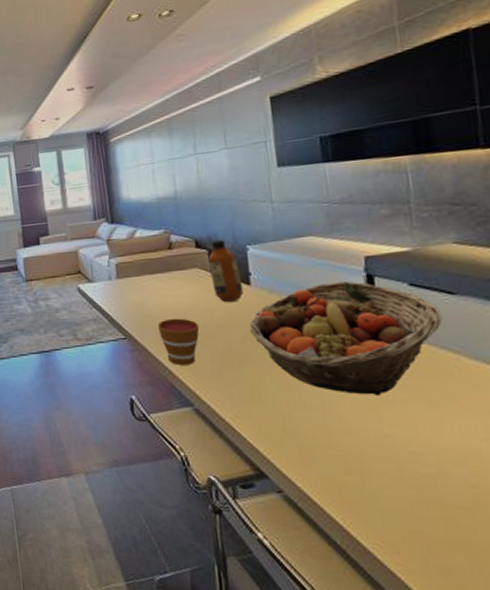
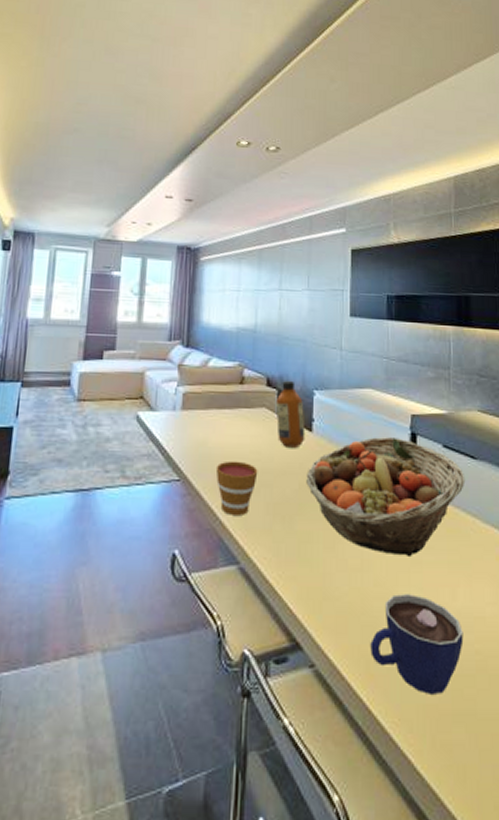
cup: none [341,431,455,523] -> present [370,594,464,694]

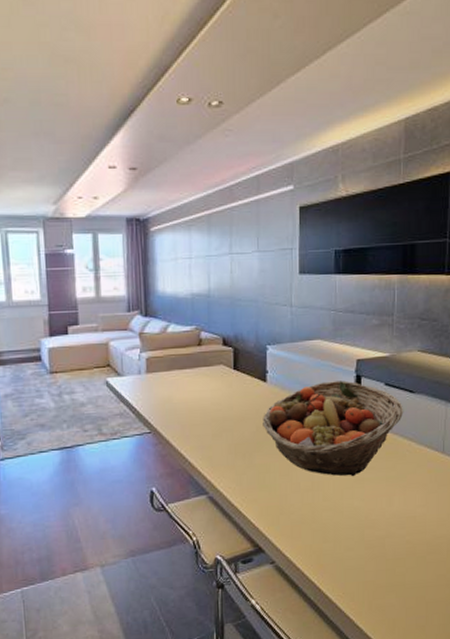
cup: present [215,461,258,515] -> none [181,412,220,457]
bottle: present [275,381,305,448] -> none [232,339,261,397]
cup: present [370,594,464,694] -> none [320,504,397,575]

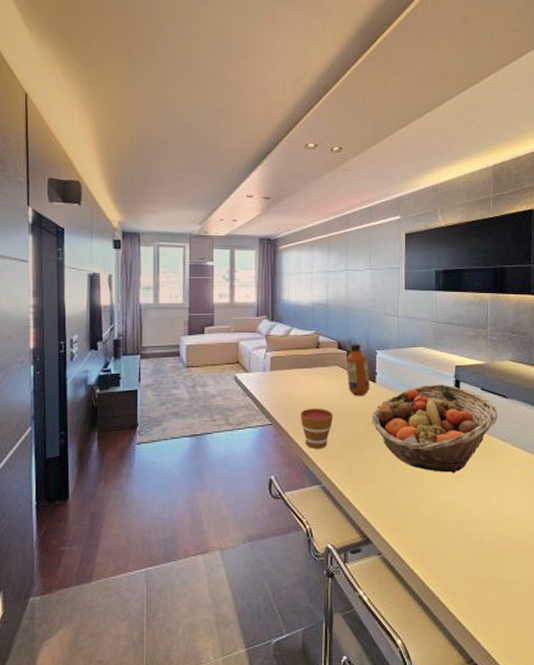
cup: none [181,412,220,457] -> present [300,408,333,449]
bottle: none [232,339,261,397] -> present [345,344,370,396]

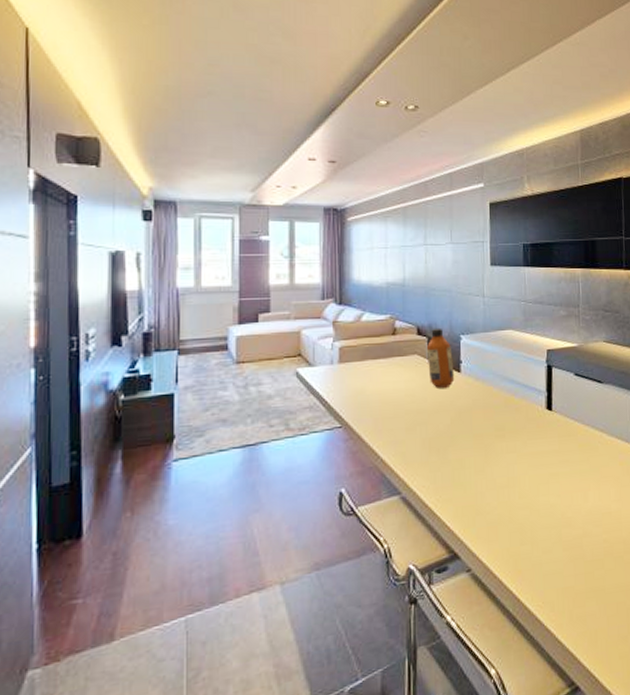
cup: present [300,408,333,449] -> none [374,404,414,453]
fruit basket: present [372,384,499,473] -> none [457,371,594,471]

